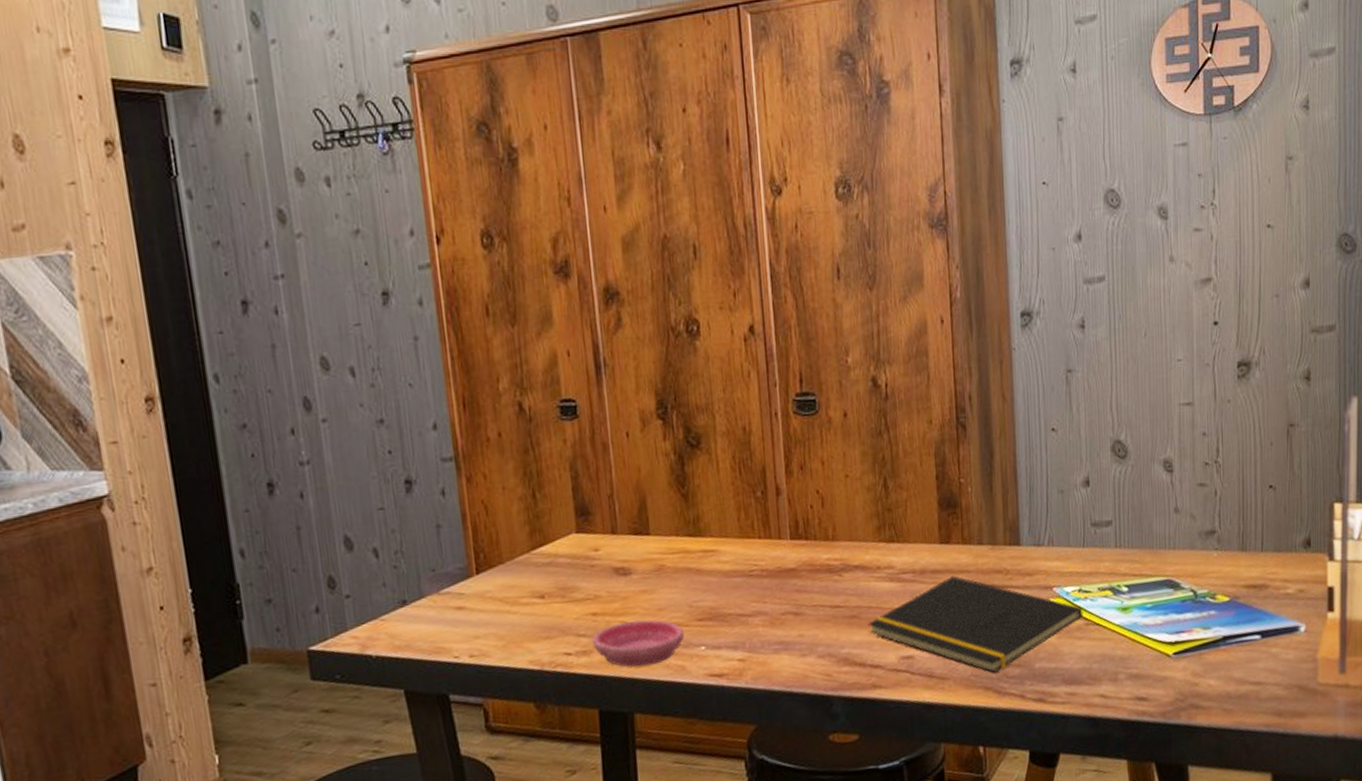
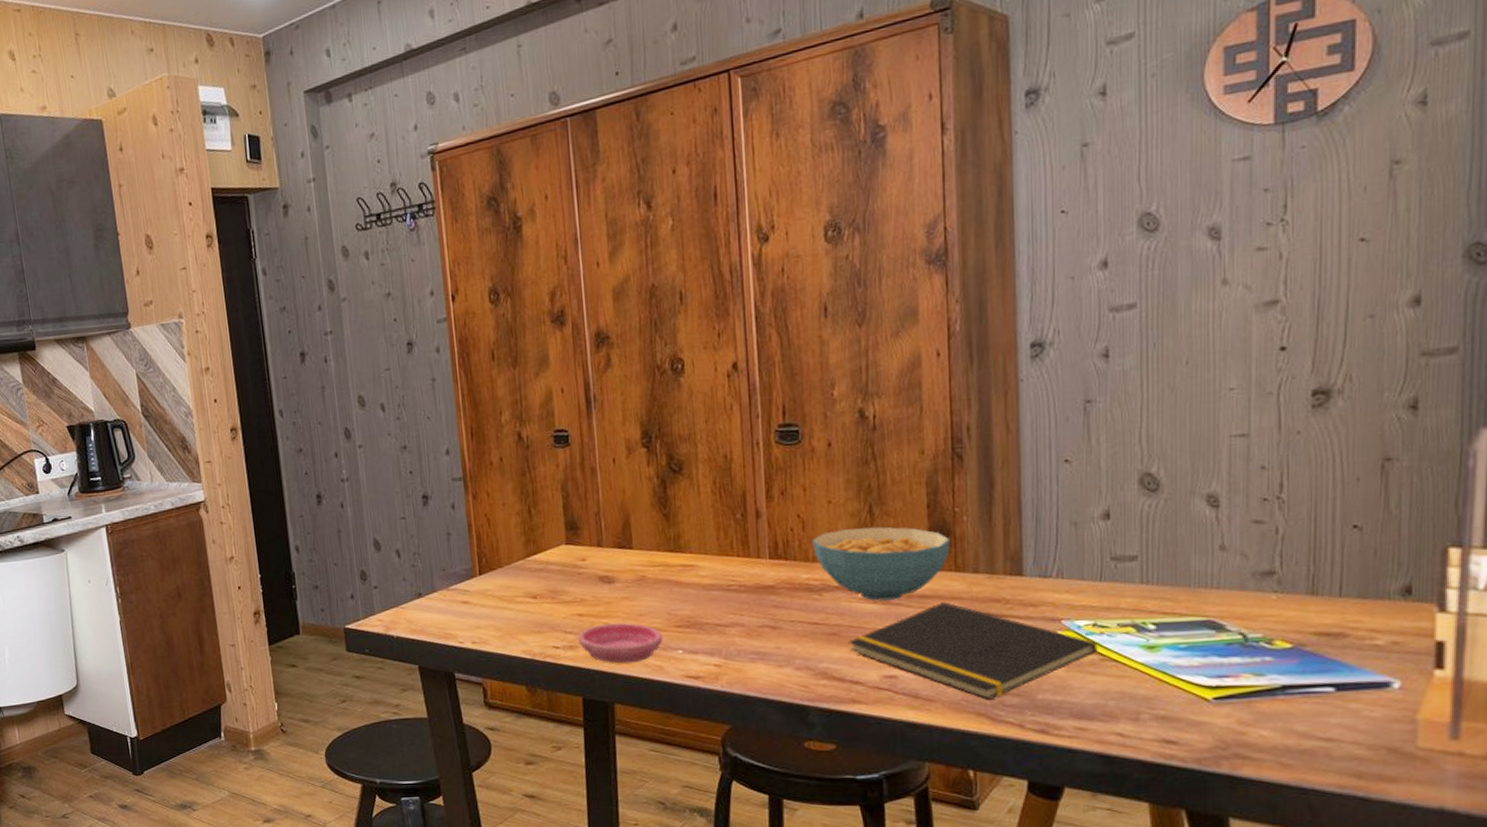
cereal bowl: none [831,500,958,579] -> present [812,526,951,601]

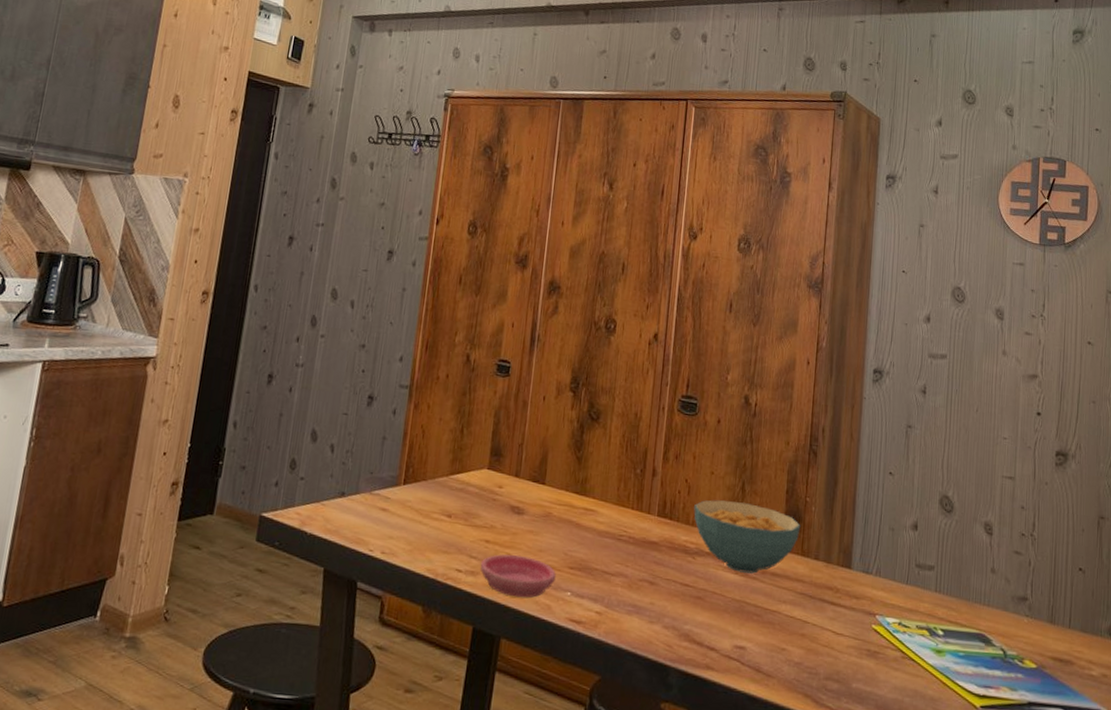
notepad: present [848,602,1098,699] -> none [710,582,901,682]

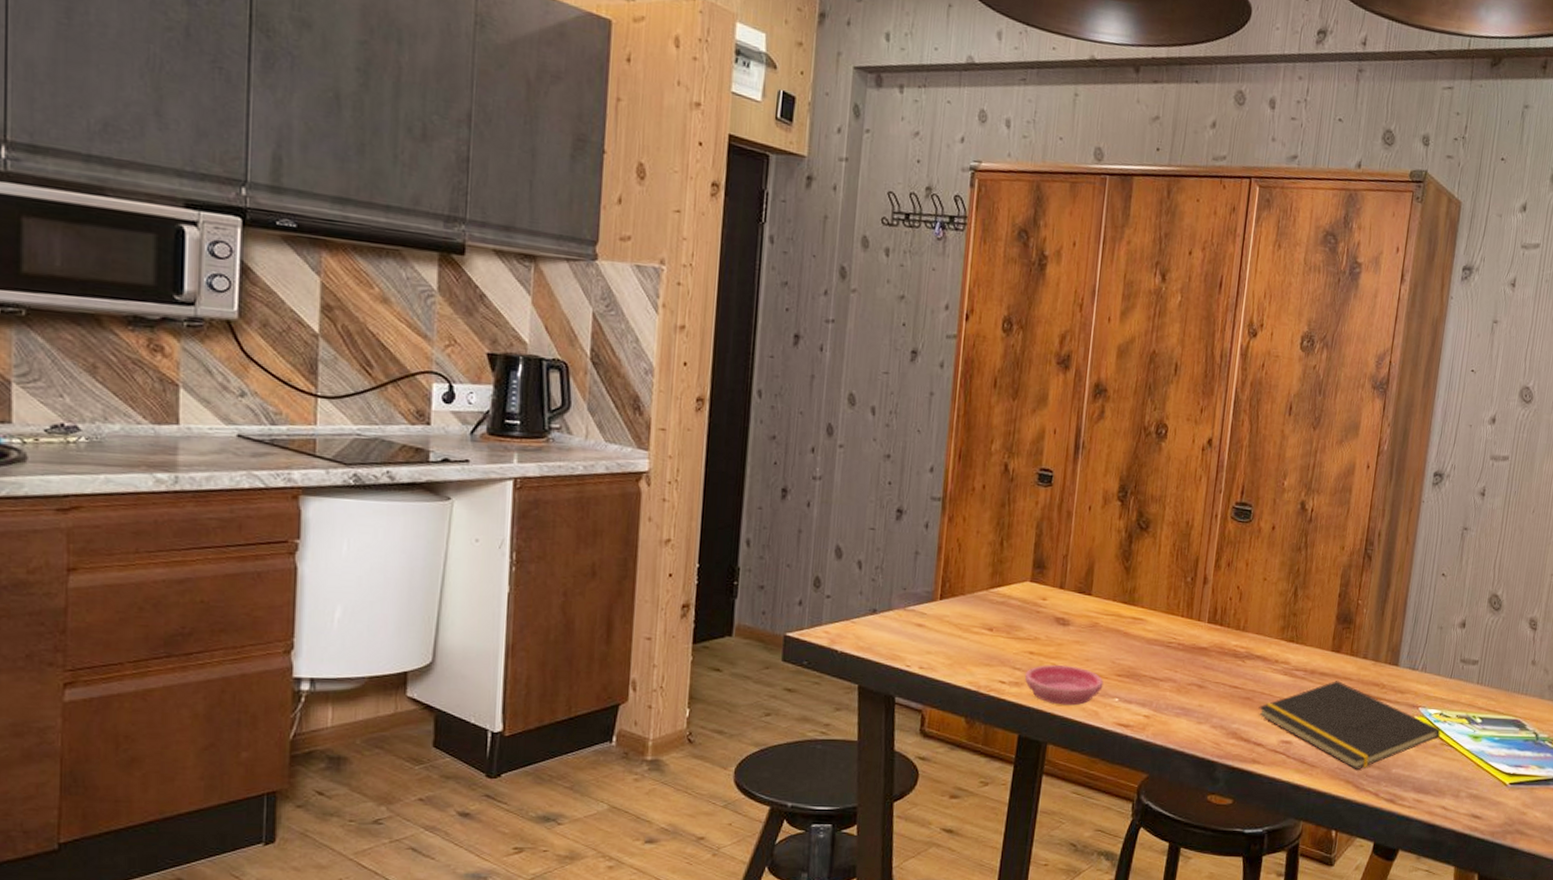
cereal bowl: present [694,500,801,574] -> none [1245,605,1351,674]
notepad: none [710,582,901,682] -> present [1258,681,1441,769]

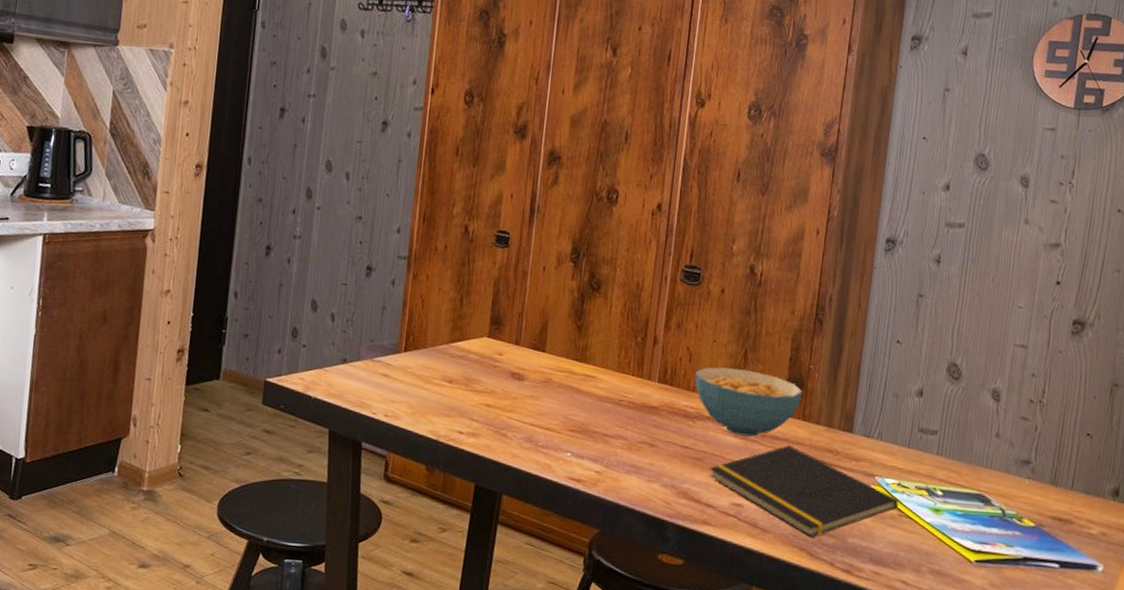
saucer: present [1024,664,1103,706] -> none [481,417,556,458]
cereal bowl: none [1245,605,1351,674] -> present [694,367,803,437]

